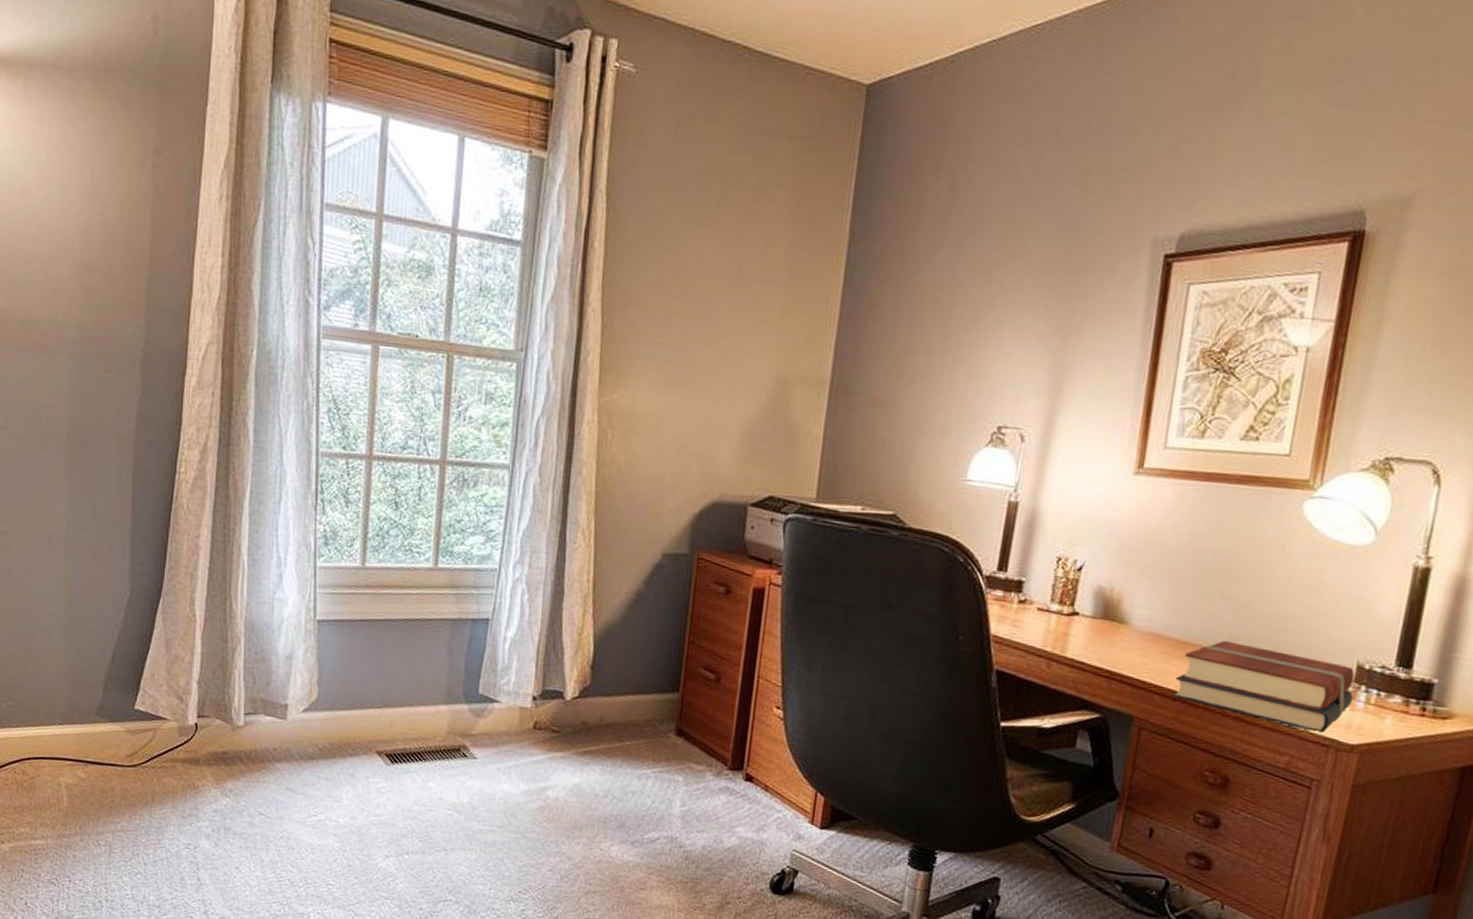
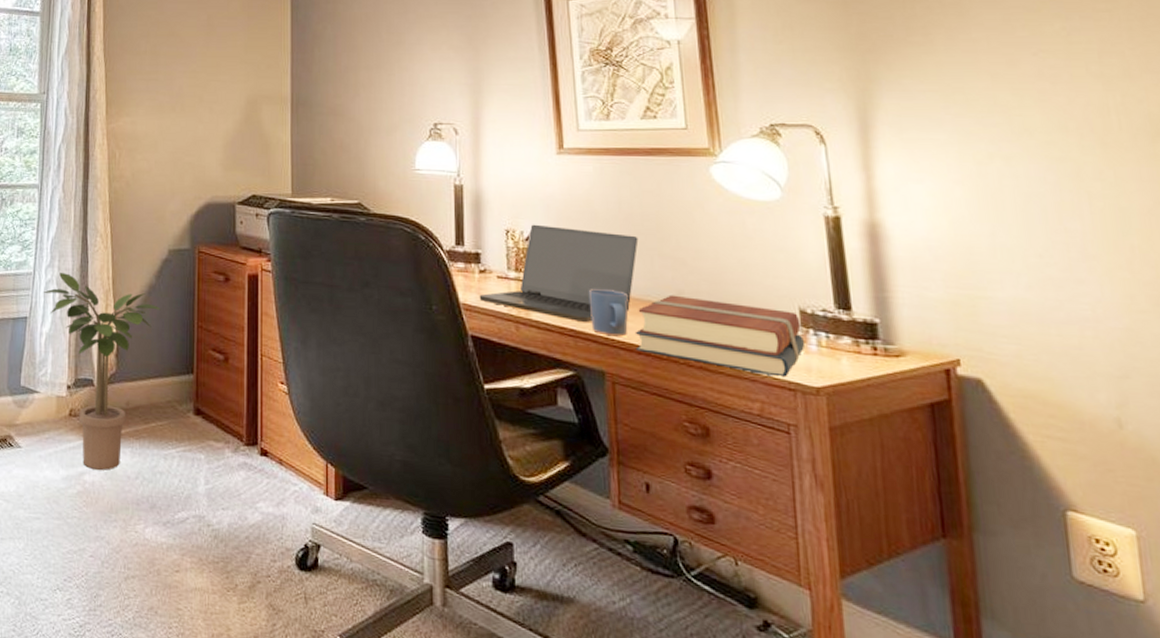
potted plant: none [510,570,648,787] -> present [44,272,161,470]
laptop: none [1012,552,1204,665] -> present [479,224,639,323]
mug: none [1129,628,1178,682] -> present [588,289,629,337]

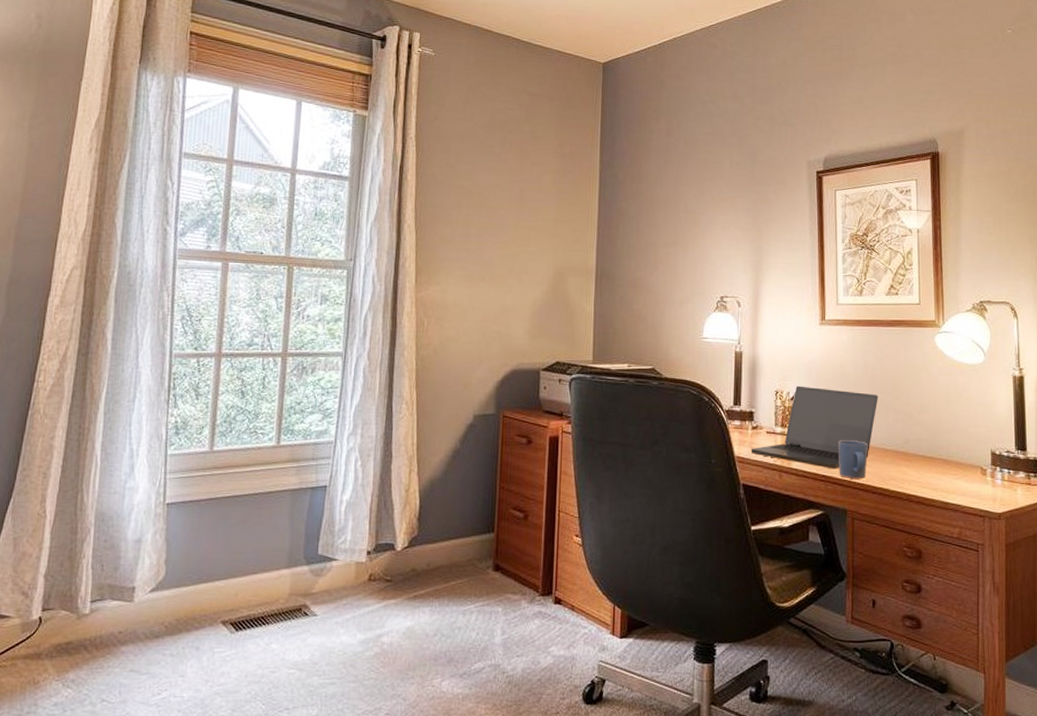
potted plant: present [44,272,161,470] -> none [345,439,464,630]
books: present [635,294,806,377] -> none [871,443,994,506]

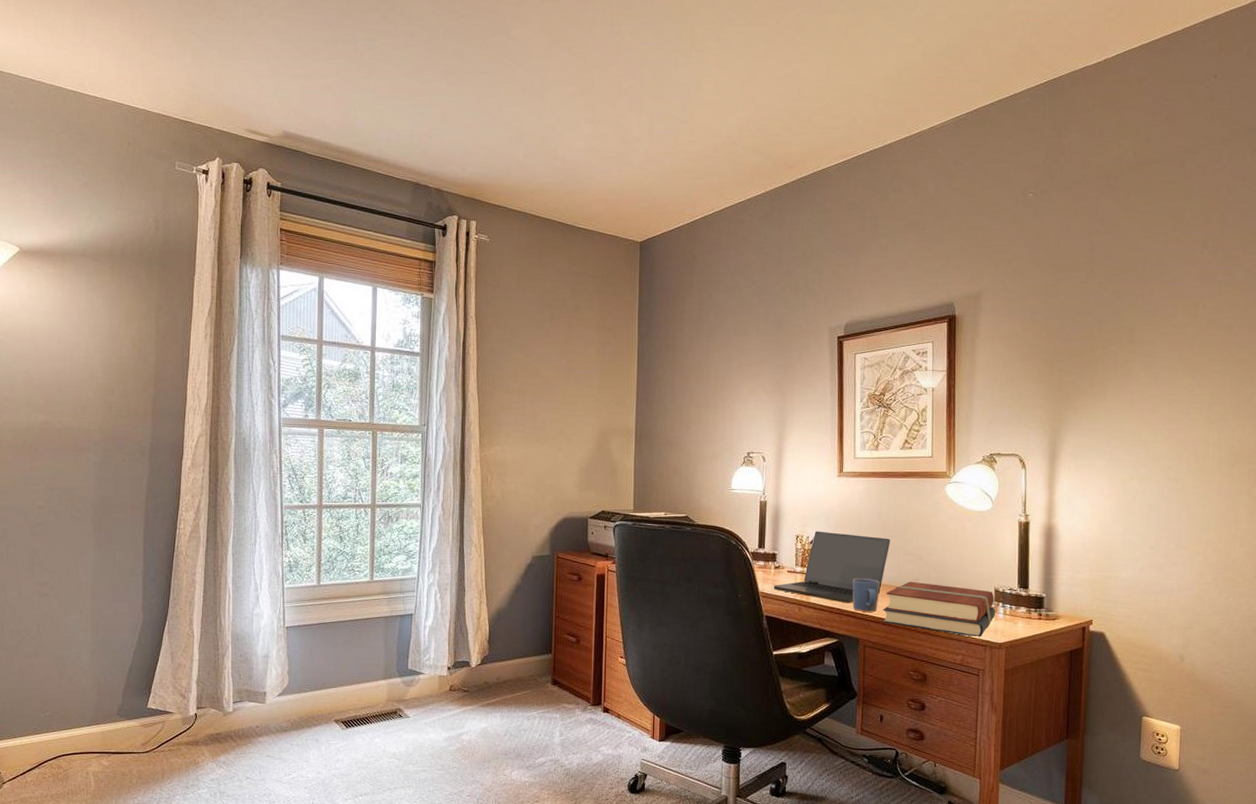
books: none [871,443,994,506] -> present [882,581,996,637]

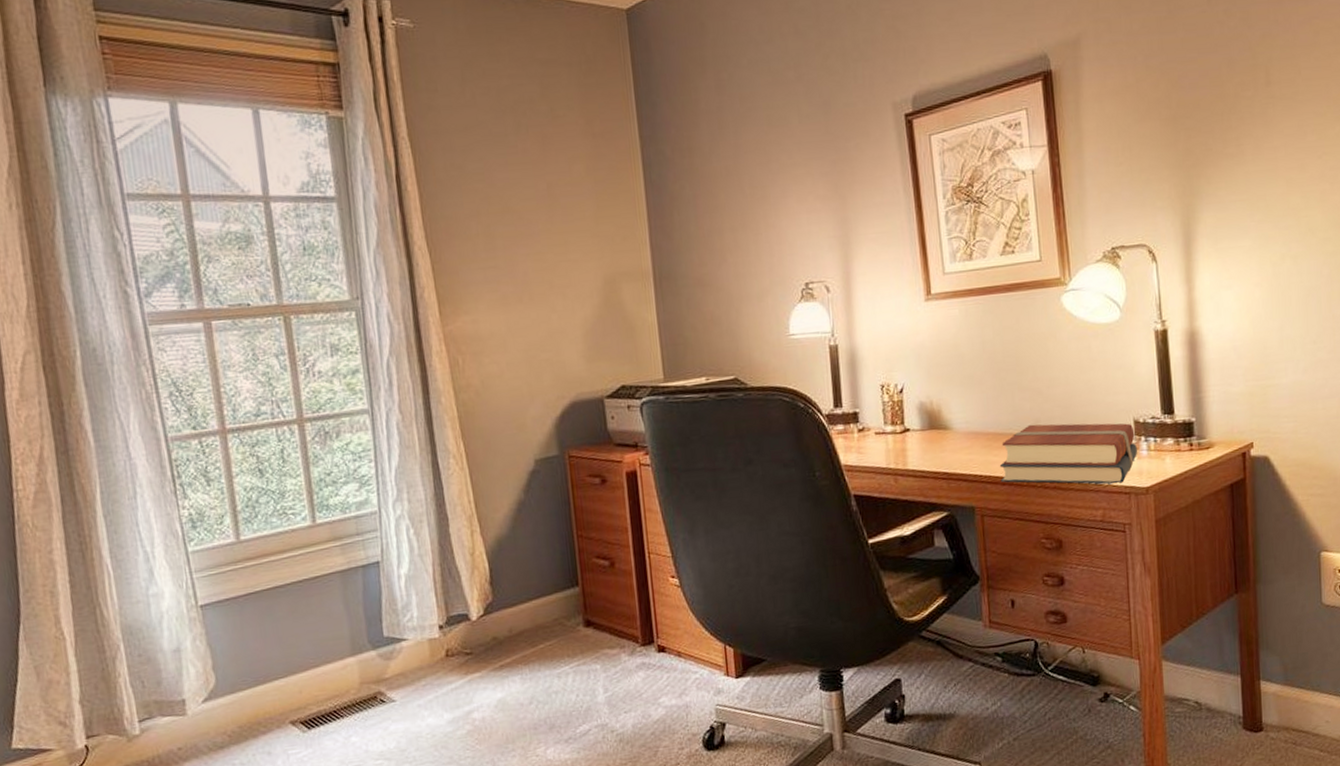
laptop: present [773,531,891,604] -> none [859,373,1001,465]
mug: present [852,578,880,613] -> none [958,428,994,473]

